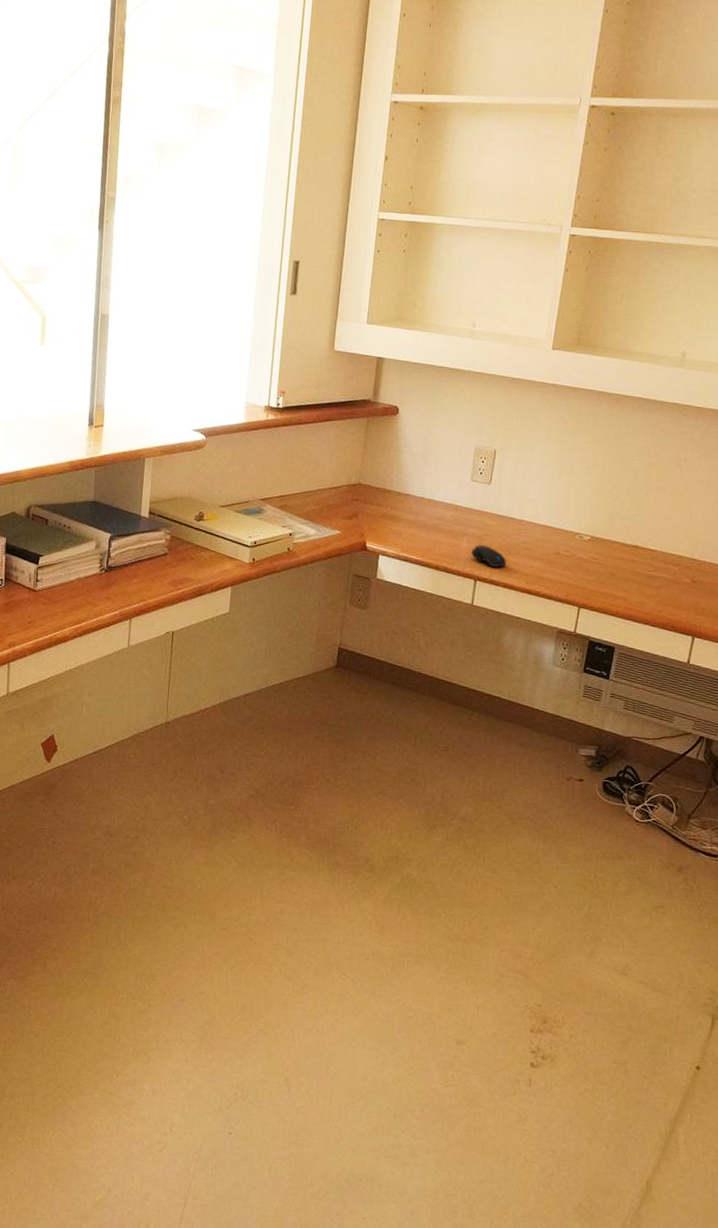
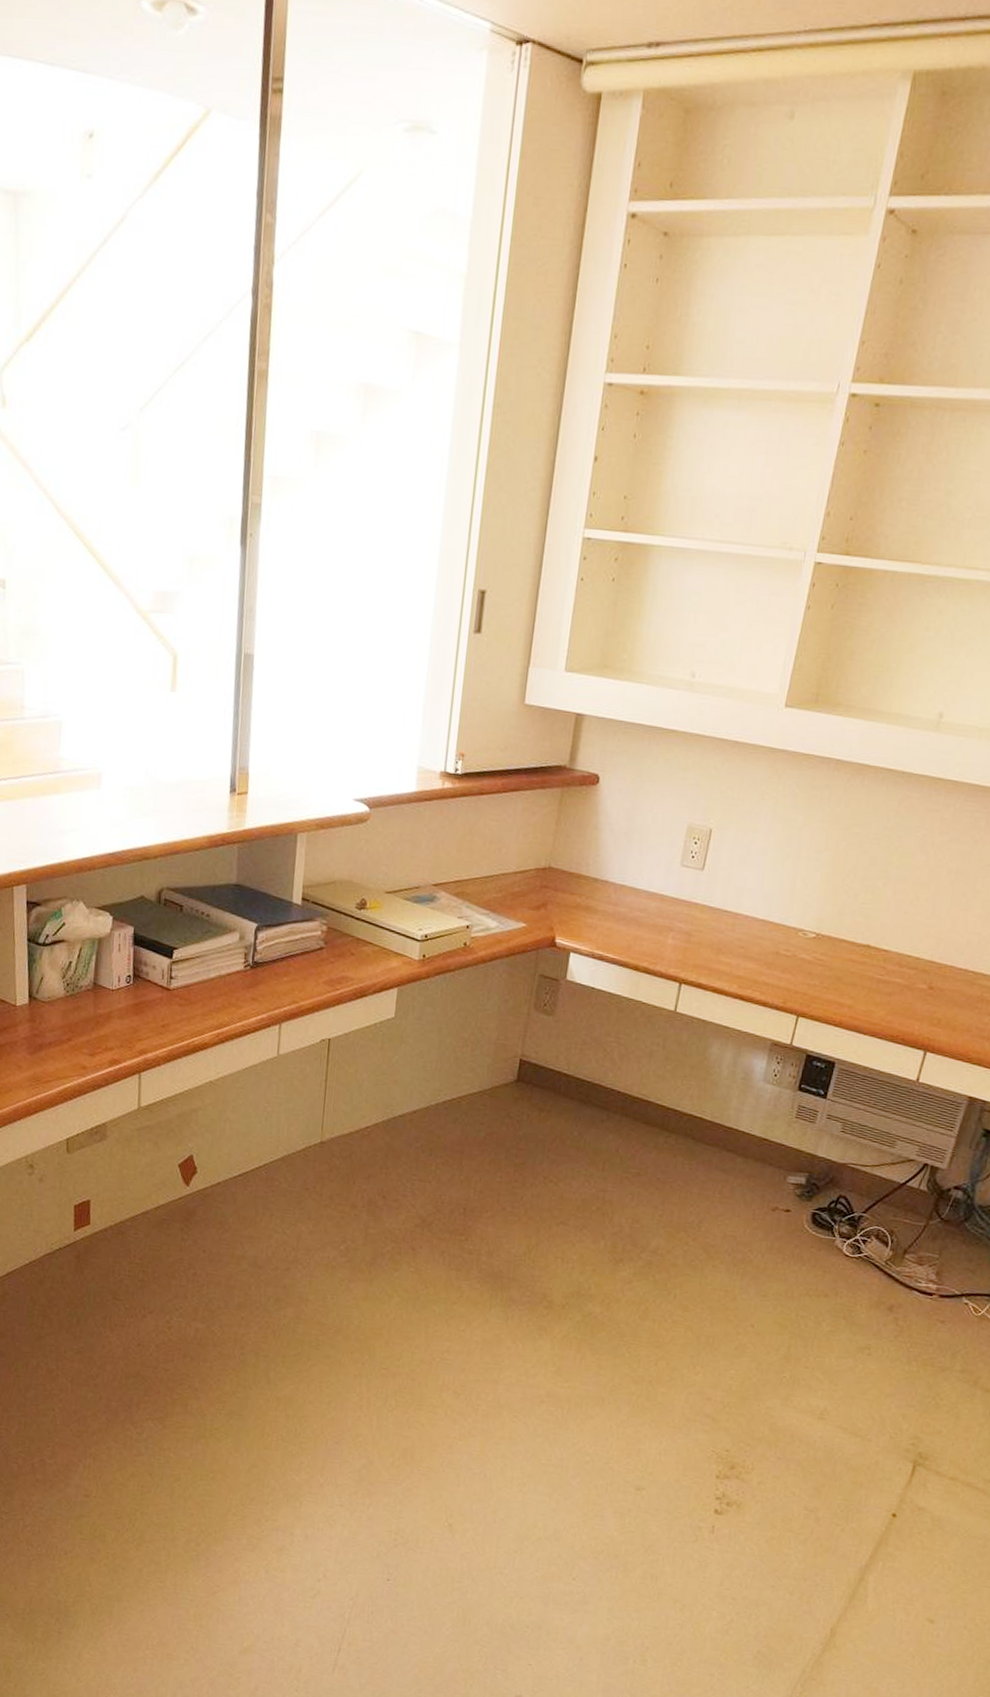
computer mouse: present [471,545,507,568] -> none [677,942,718,969]

